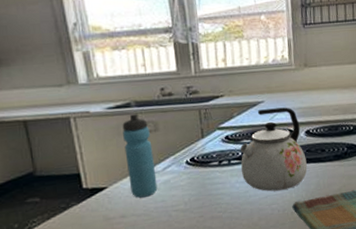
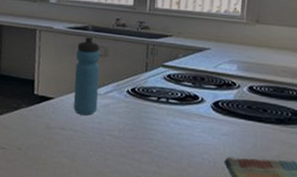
kettle: present [240,107,307,192] -> none [178,56,246,142]

